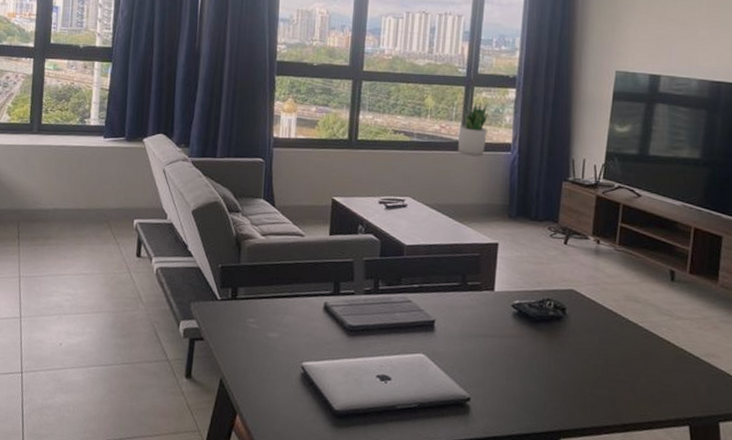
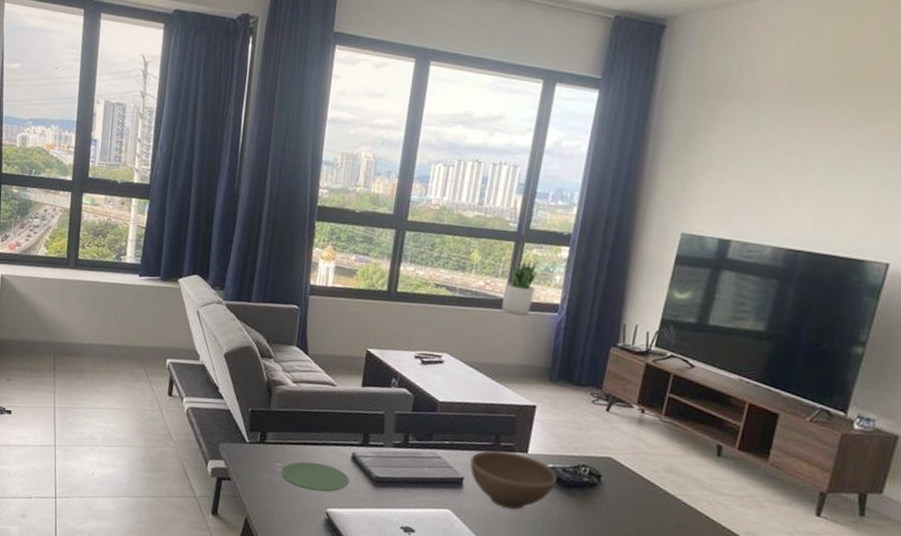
plate: none [254,315,323,345] -> present [281,461,349,492]
bowl: none [439,290,524,349] -> present [469,450,557,510]

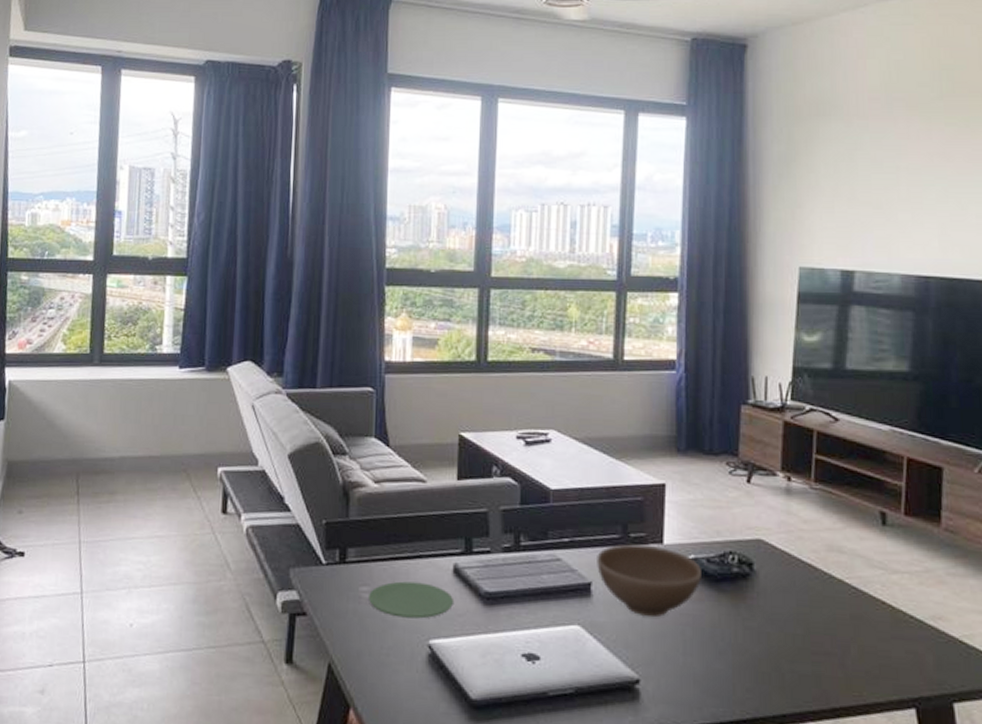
planter: present [502,259,539,317] -> none [611,310,647,378]

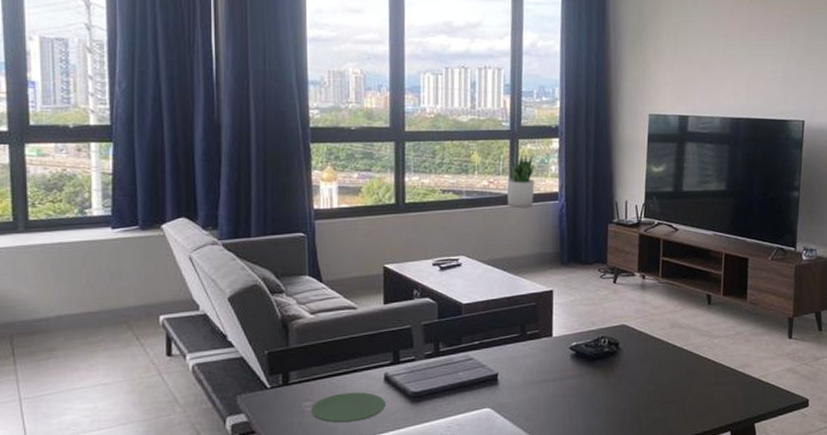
bowl: present [595,543,701,617] -> none [500,339,582,394]
planter: none [611,310,647,378] -> present [507,154,535,209]

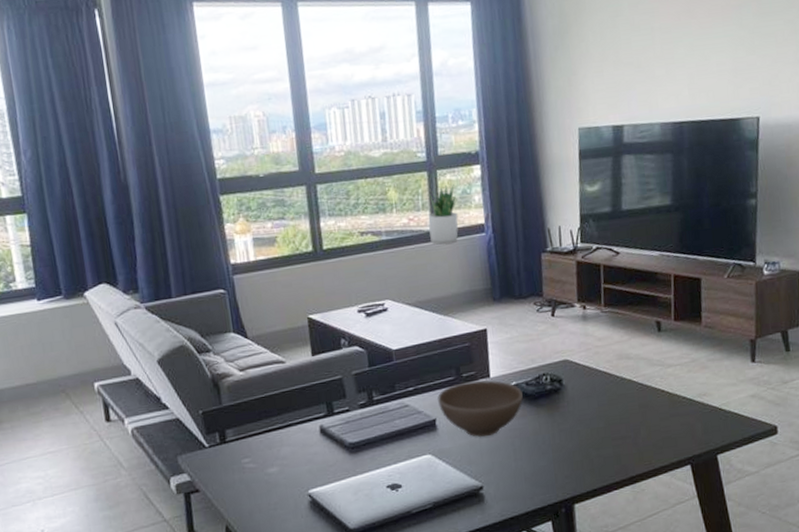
plate: present [311,392,385,423] -> none [251,445,324,478]
bowl: none [500,339,582,394] -> present [436,380,523,438]

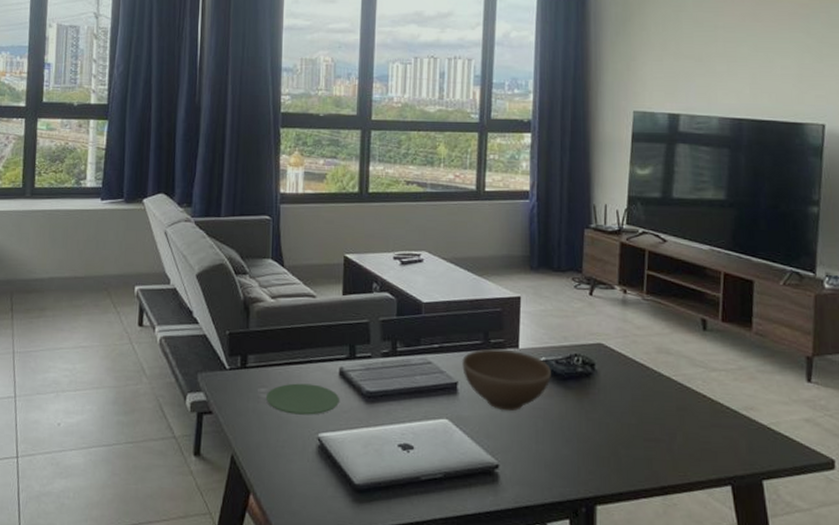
plate: none [251,445,324,478] -> present [266,383,339,415]
planter: present [428,184,459,245] -> none [474,148,505,206]

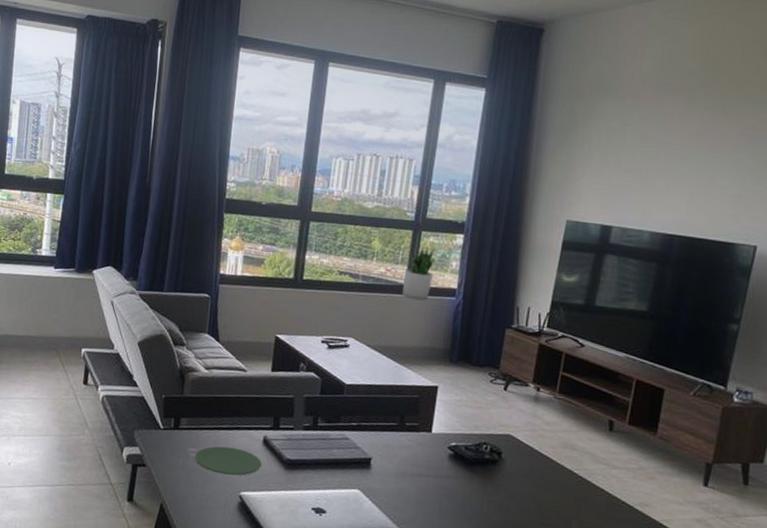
bowl: present [461,348,551,411] -> none [376,430,460,488]
planter: none [474,148,505,206] -> present [402,246,436,301]

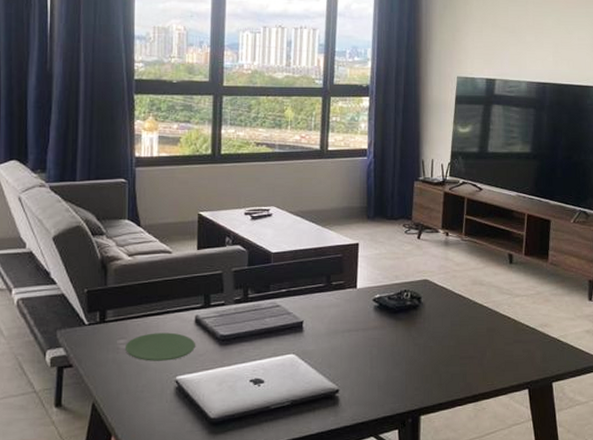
planter: present [402,246,436,301] -> none [318,111,346,164]

